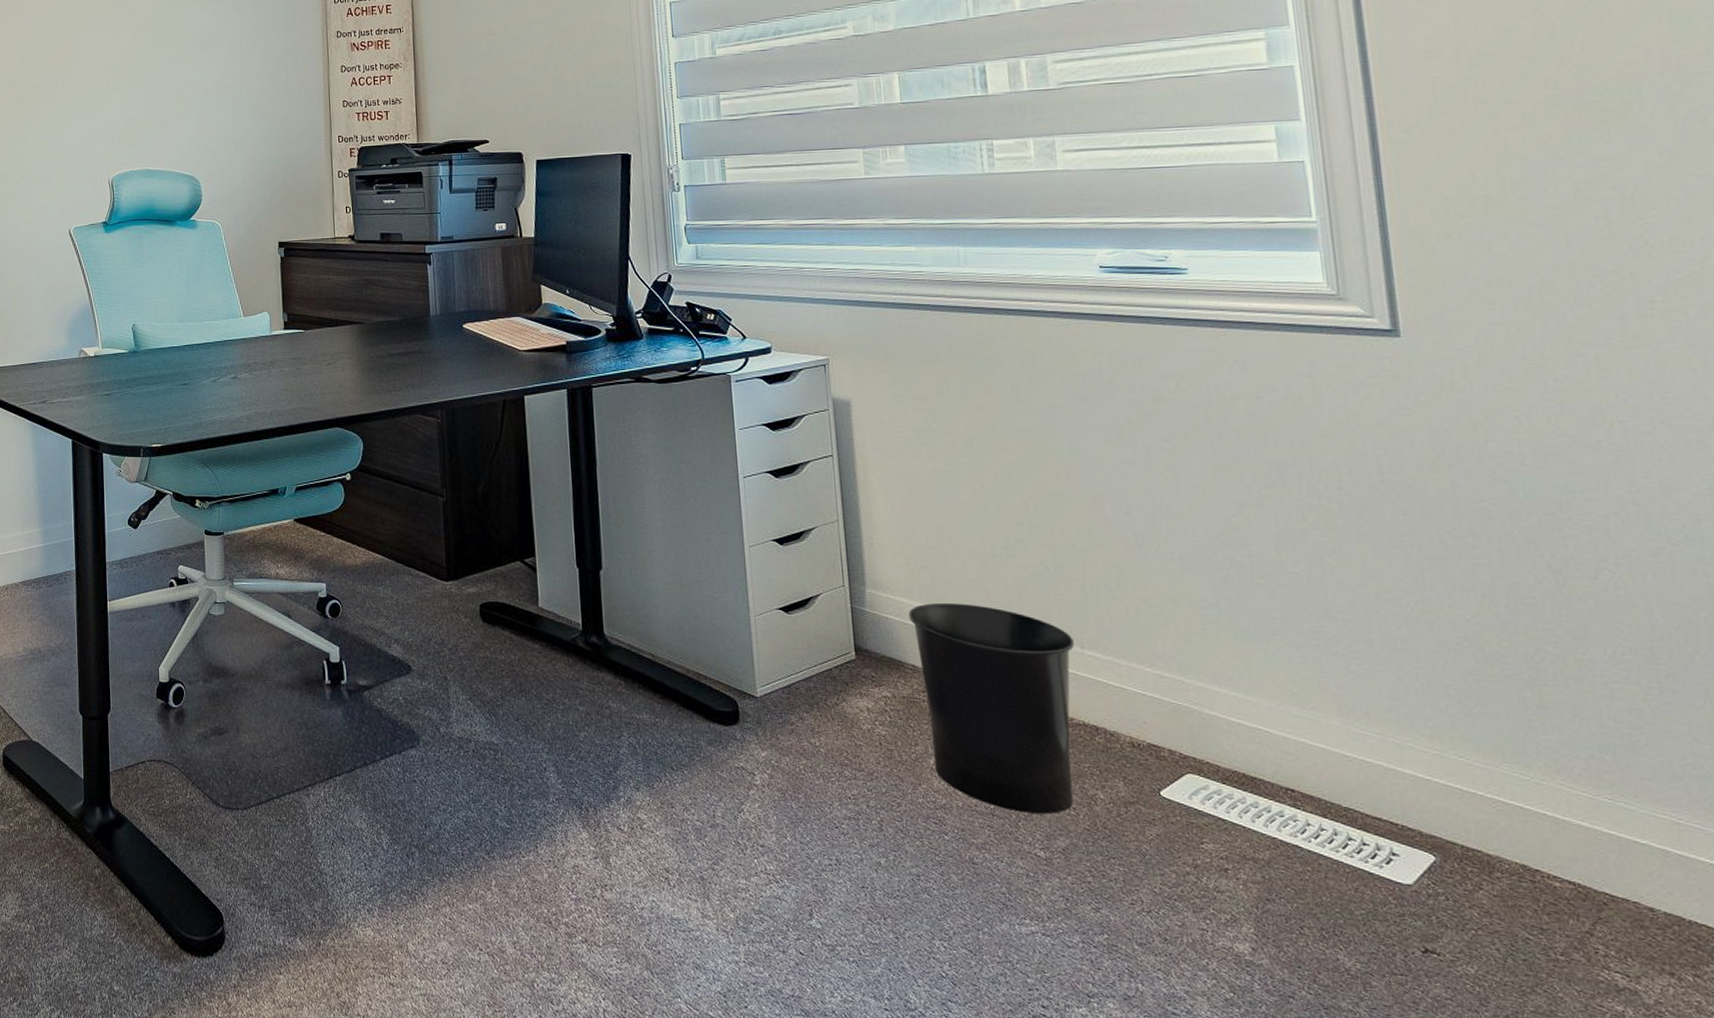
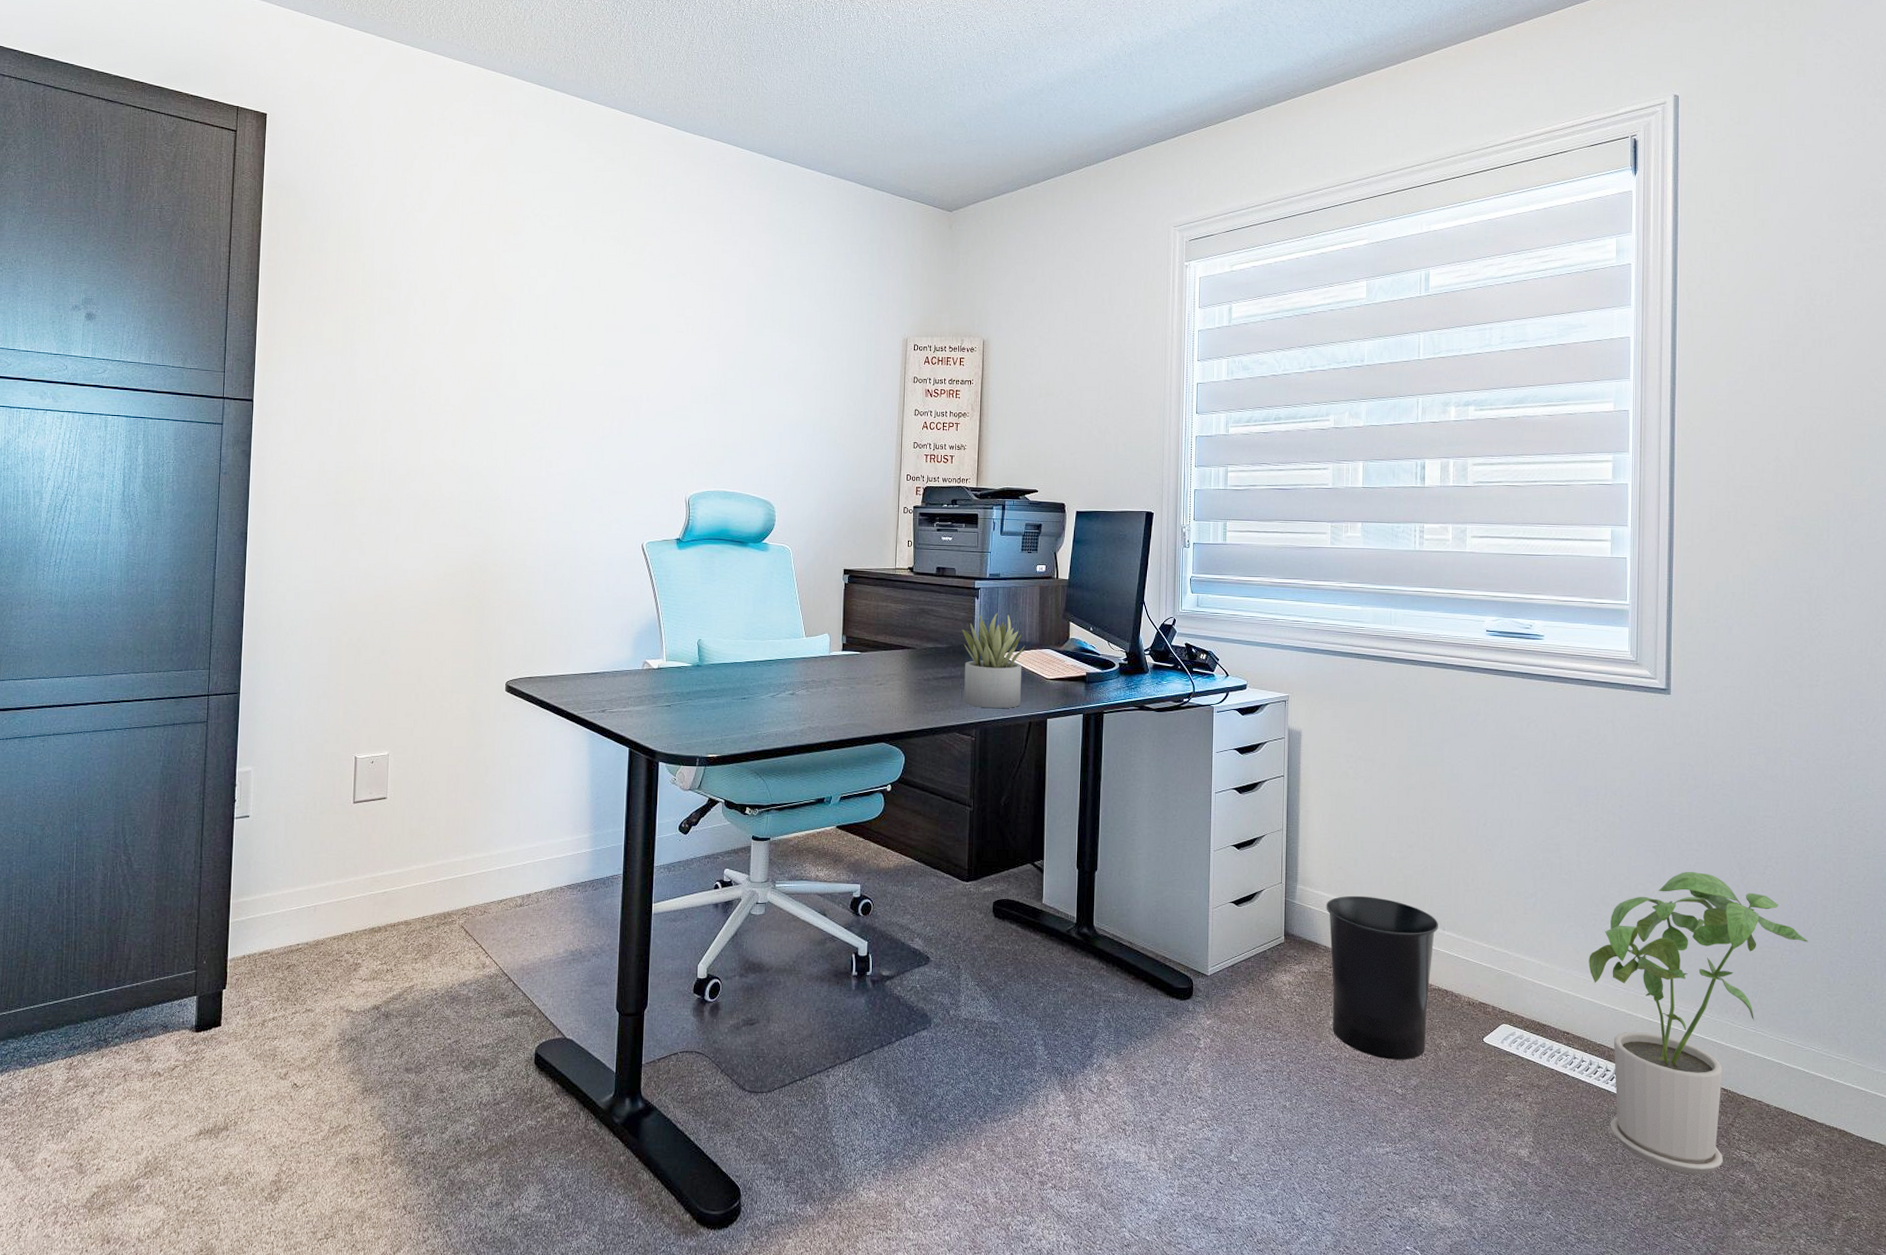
succulent plant: none [415,279,491,386] -> present [962,613,1025,709]
house plant: none [1313,575,1690,1001] -> present [1589,871,1808,1175]

